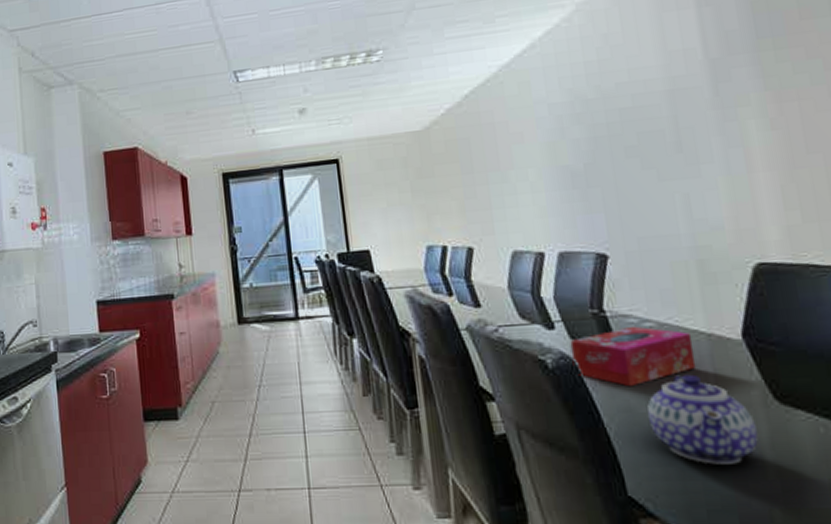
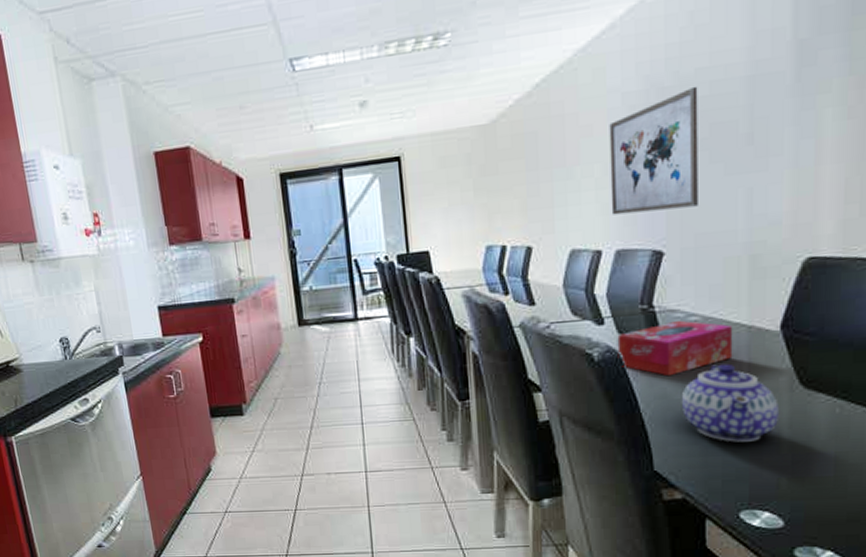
wall art: none [539,98,636,218] -> present [609,86,698,215]

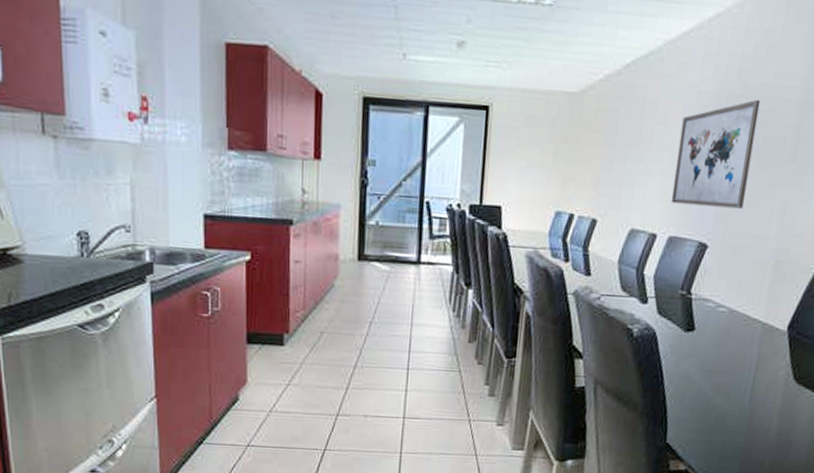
tissue box: present [617,320,733,377] -> none [653,309,752,359]
teapot: present [682,363,779,442] -> none [698,353,775,425]

